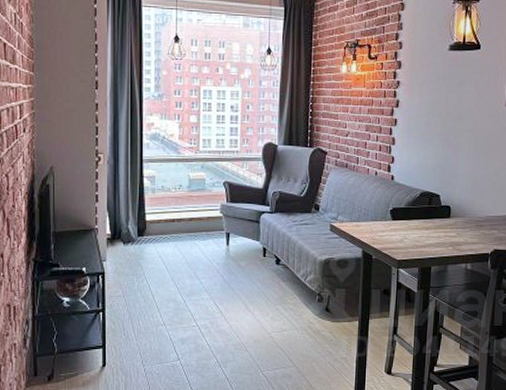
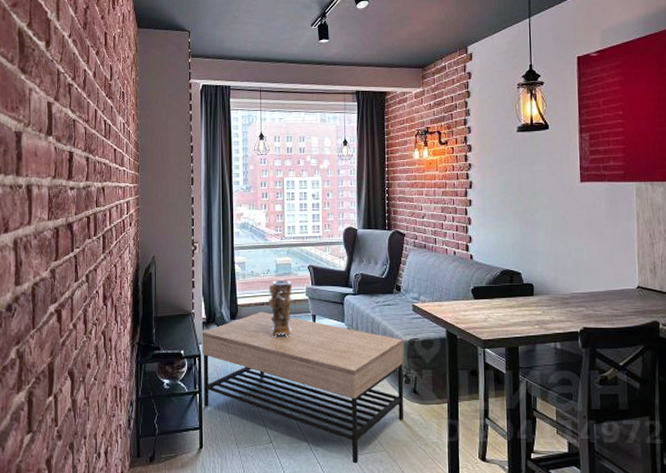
coffee table: none [106,228,319,379] -> present [202,311,404,464]
decorative vase: none [180,196,205,256] -> present [269,280,292,338]

